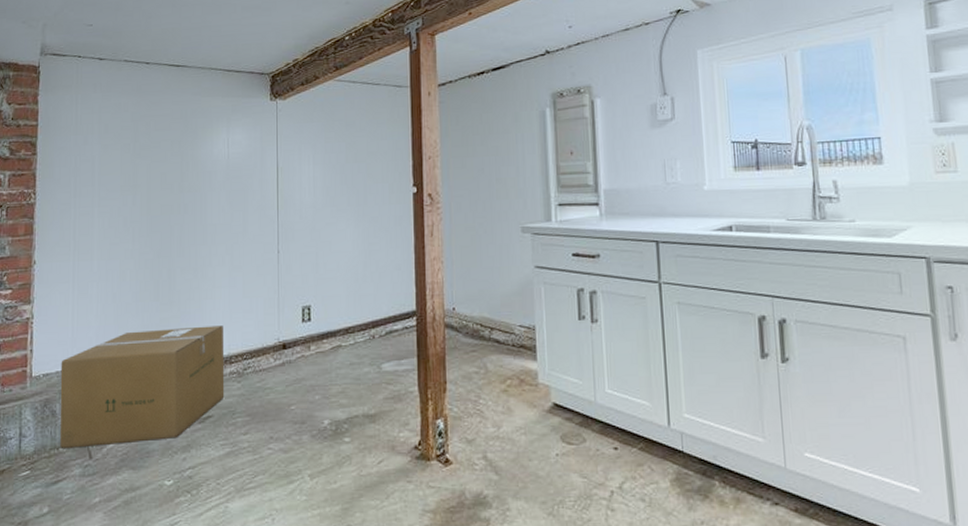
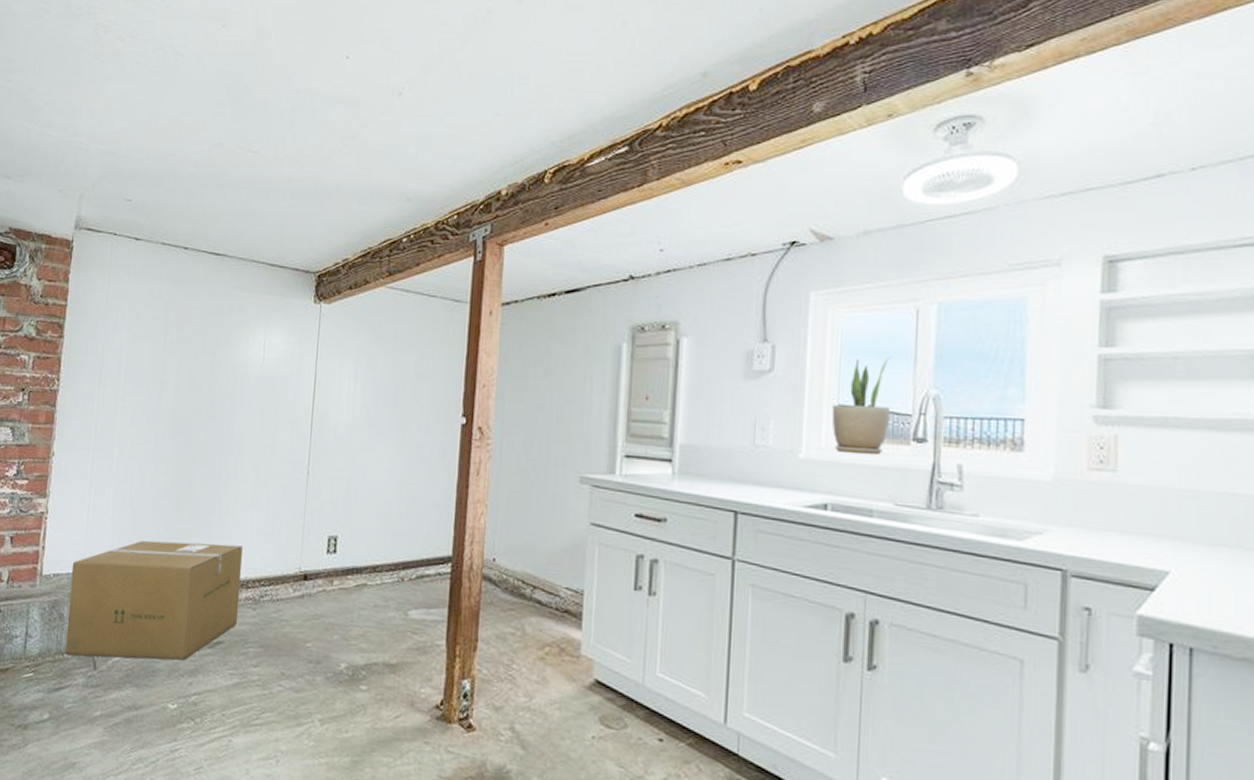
potted plant: none [726,97,774,182] -> present [831,356,892,456]

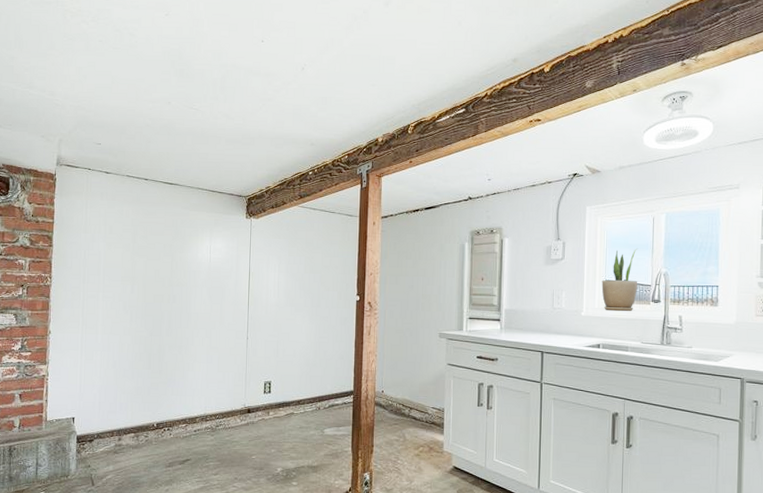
box: present [65,540,243,661] -> none [69,391,202,478]

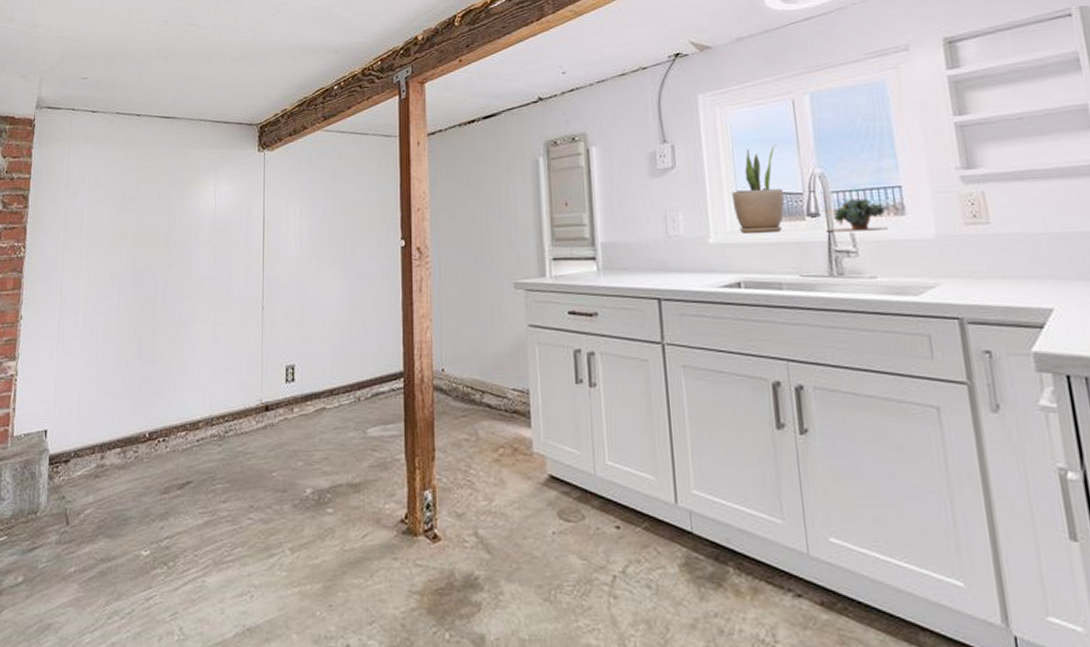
succulent plant: none [663,291,705,316] -> present [826,197,888,232]

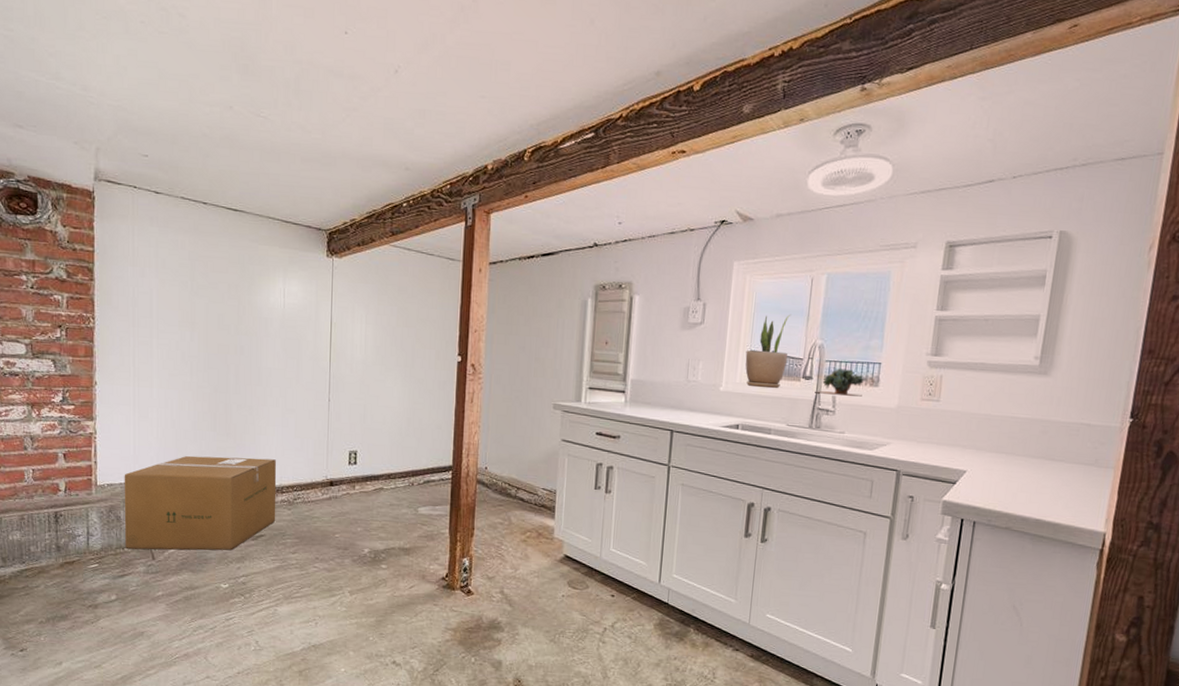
box: none [38,385,206,514] -> present [124,455,277,551]

